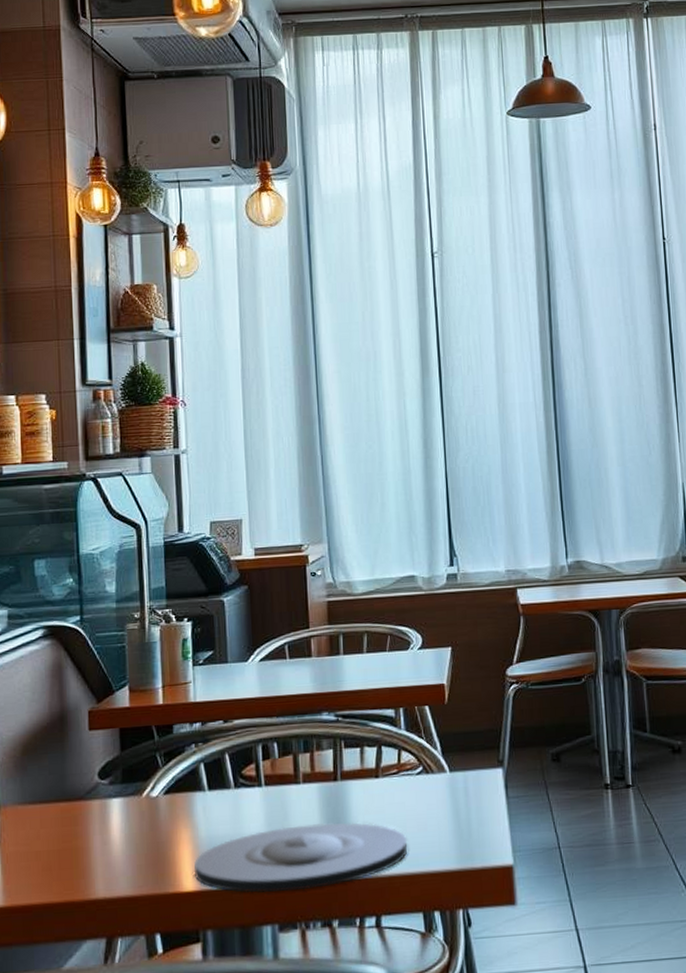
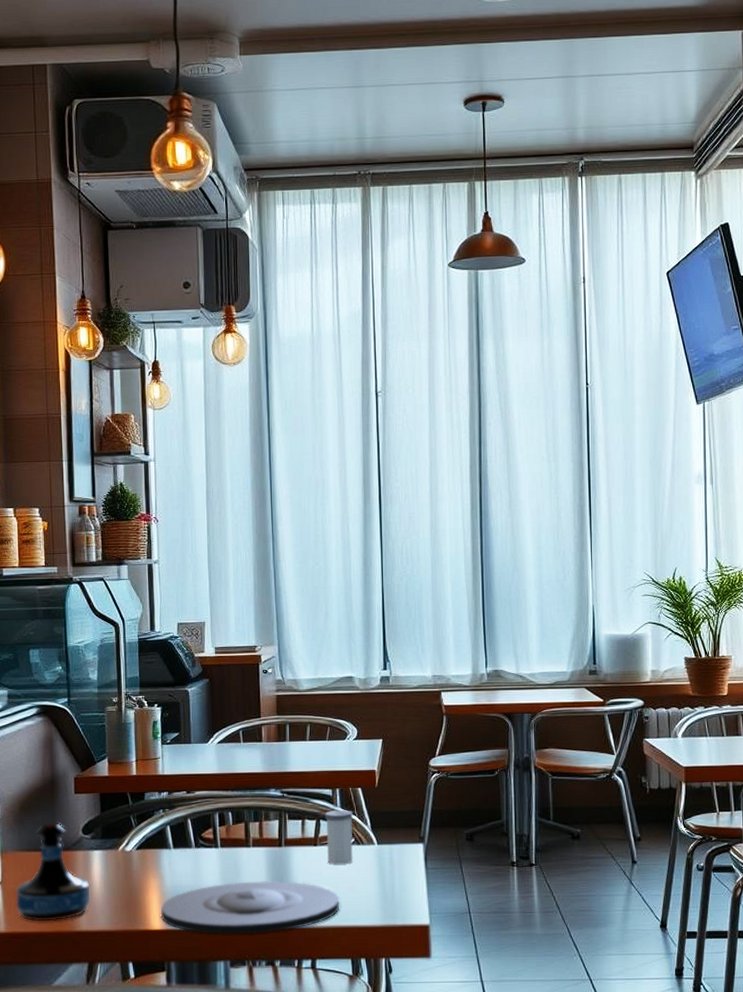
tequila bottle: none [17,767,109,891] -> present [16,823,91,922]
salt shaker: none [388,733,422,800] -> present [325,810,353,865]

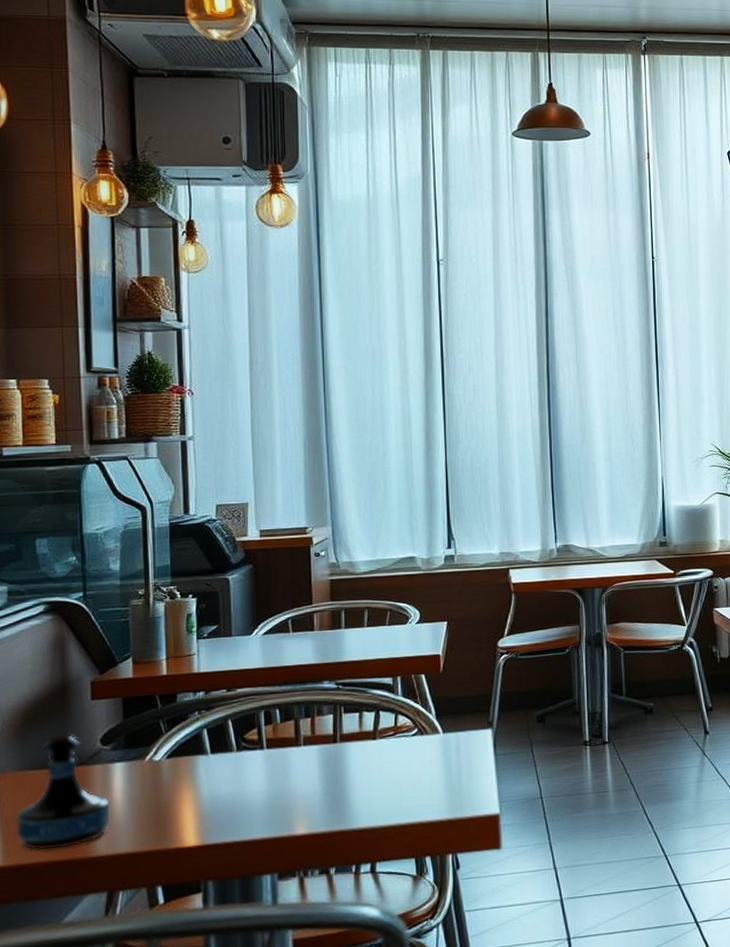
plate: present [161,881,340,935] -> none [196,780,402,846]
salt shaker: present [325,810,353,865] -> none [385,698,416,759]

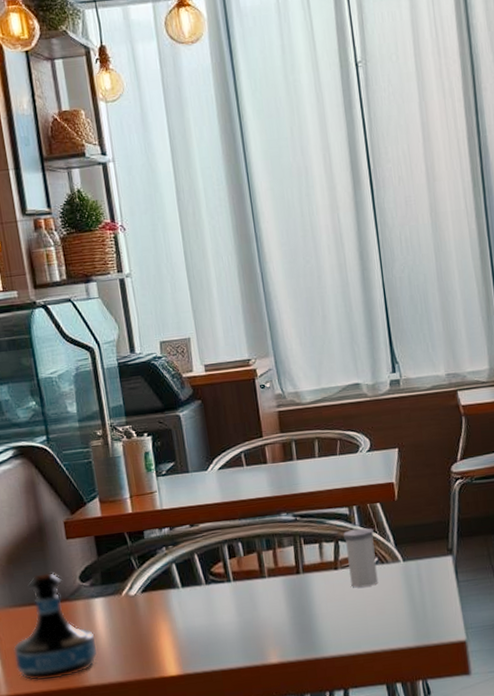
salt shaker: none [385,698,416,759] -> present [343,528,379,588]

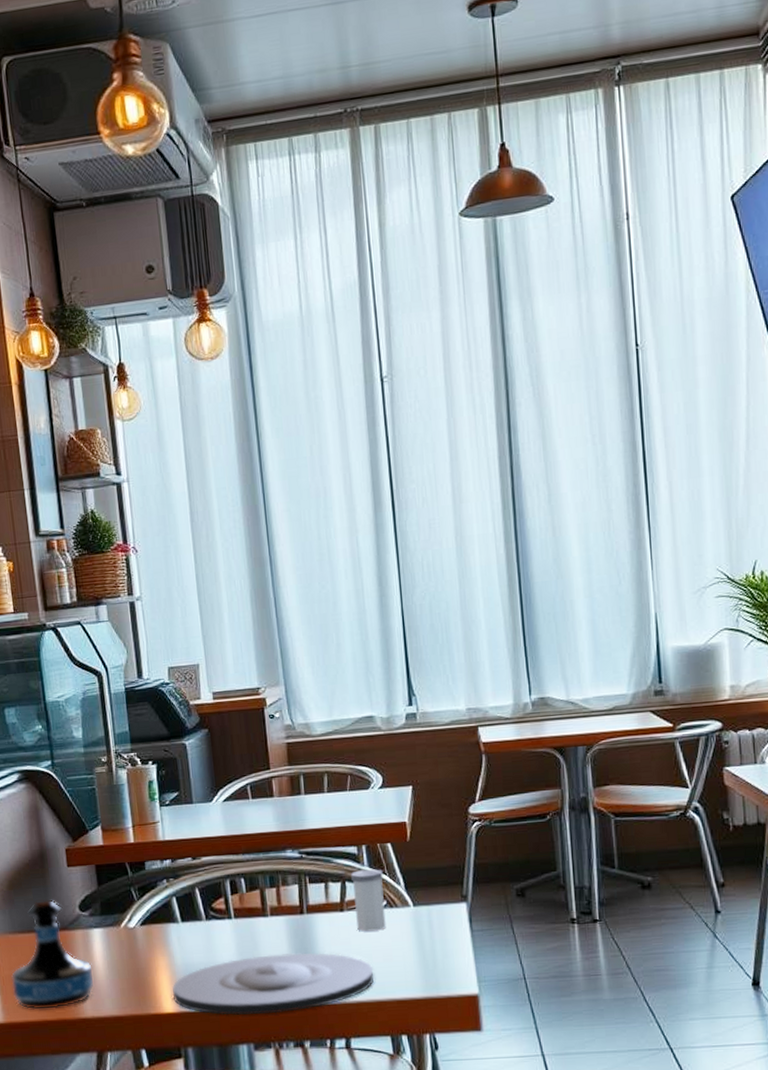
plate: none [175,610,369,675] -> present [172,953,374,1016]

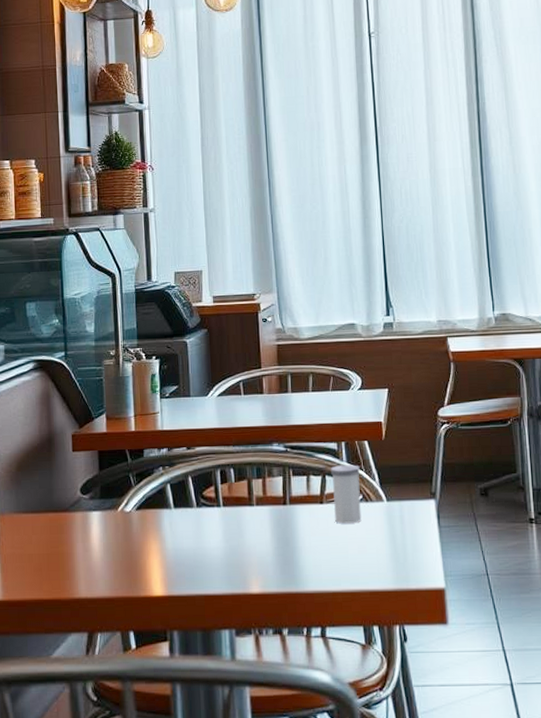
tequila bottle: present [12,900,95,1010] -> none [13,483,90,588]
plate: present [172,953,374,1016] -> none [162,542,350,601]

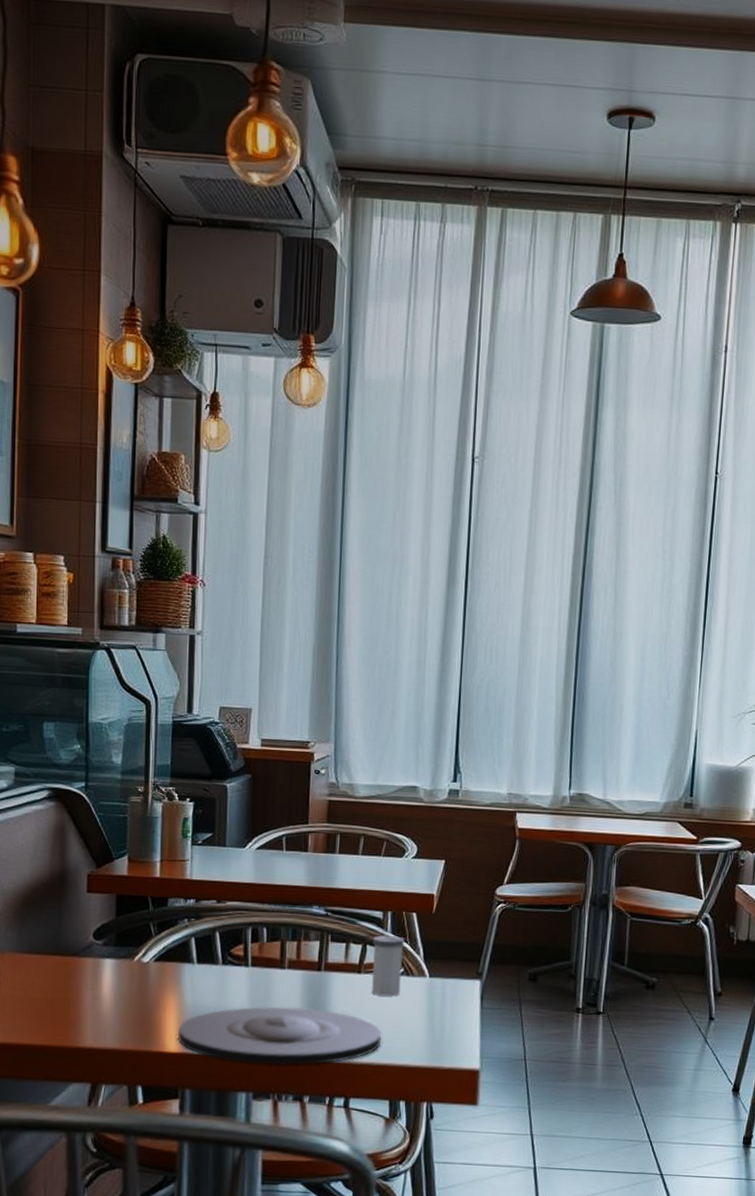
plate: none [162,542,350,601] -> present [178,1006,382,1066]

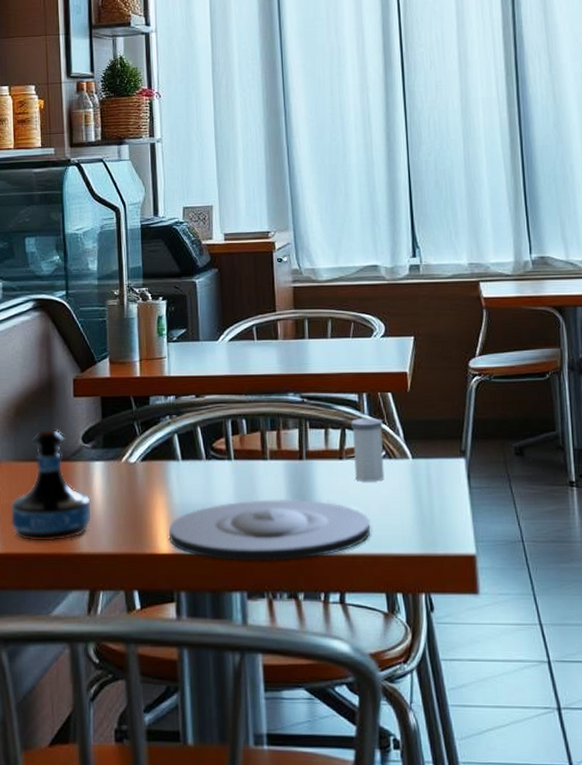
tequila bottle: none [12,923,99,1035] -> present [11,430,92,542]

